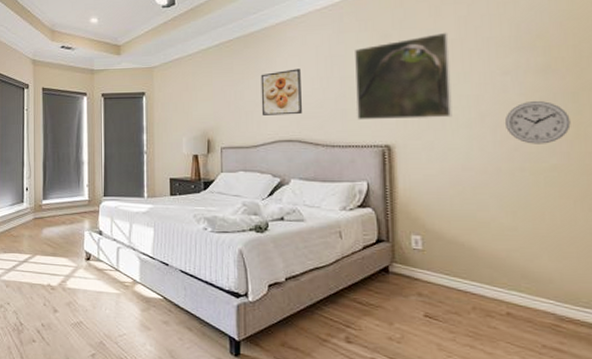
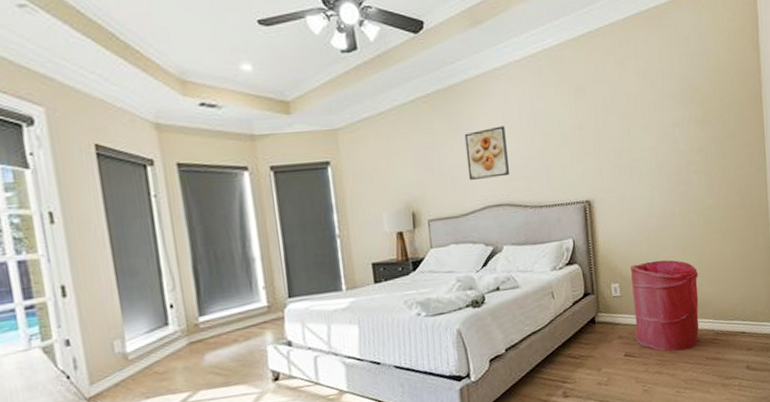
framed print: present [355,32,452,120] -> none [554,86,638,178]
laundry hamper: none [436,218,533,329] -> present [630,260,699,352]
wall clock: present [504,101,571,144] -> none [675,149,720,188]

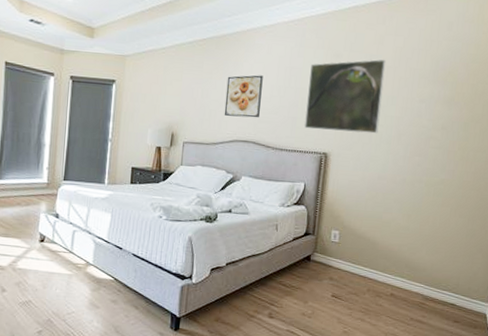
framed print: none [554,86,638,178] -> present [304,59,386,134]
laundry hamper: present [630,260,699,352] -> none [345,218,418,306]

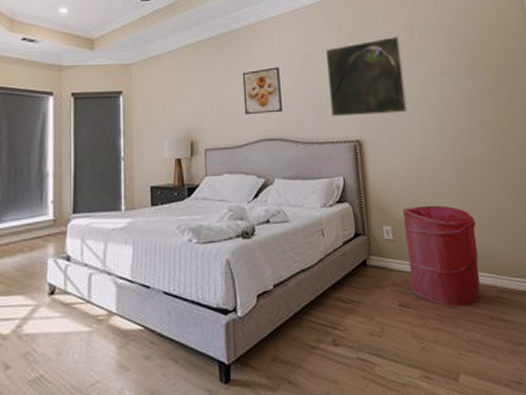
laundry hamper: none [345,218,418,306] -> present [402,205,480,307]

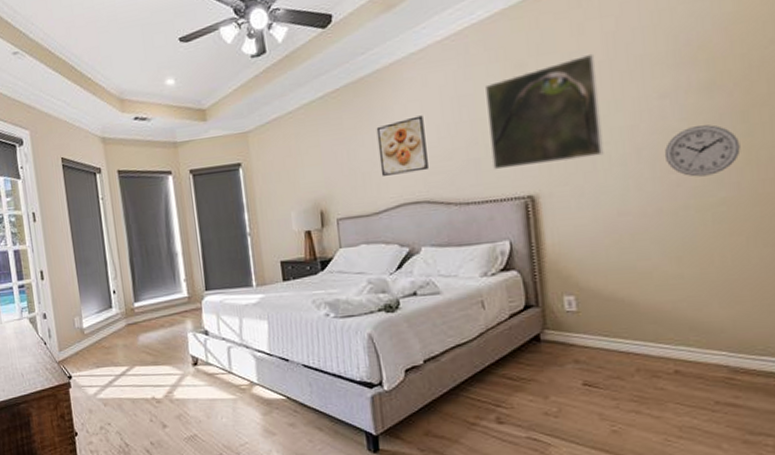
laundry hamper: present [402,205,480,307] -> none [591,269,703,388]
wall clock: none [446,97,492,135] -> present [664,124,741,177]

